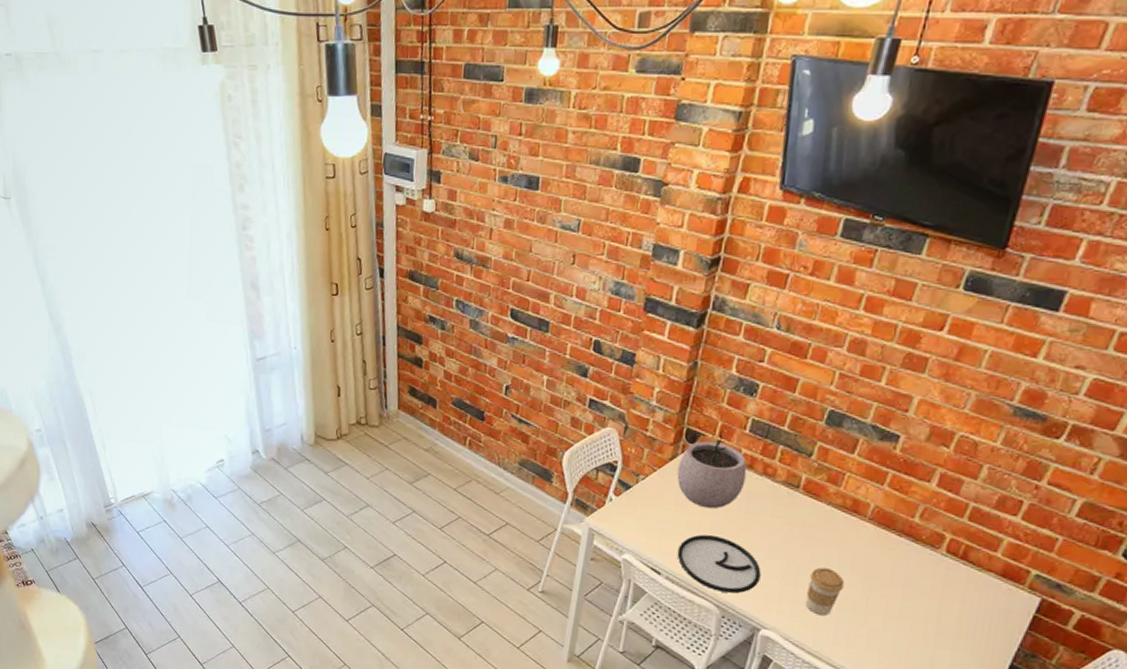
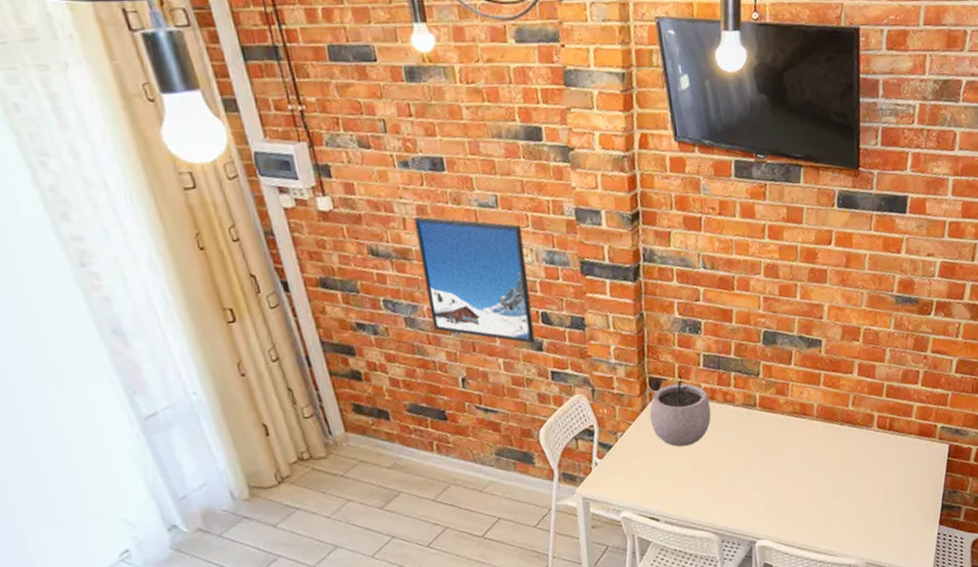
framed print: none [493,229,595,368] -> present [414,216,536,344]
plate: present [677,534,761,594] -> none [669,469,745,520]
coffee cup: present [806,567,845,615] -> none [783,469,812,512]

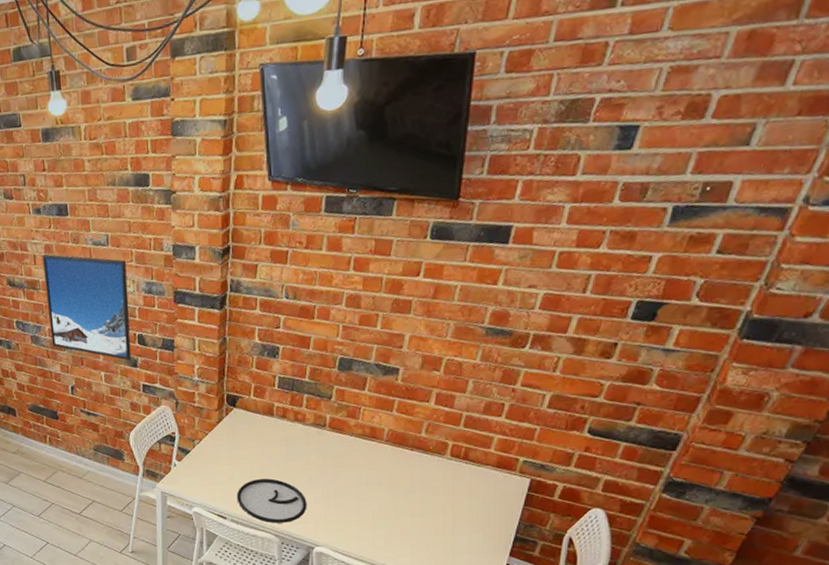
plant pot: present [649,372,711,447] -> none [225,392,282,458]
plate: none [669,469,745,520] -> present [236,478,307,523]

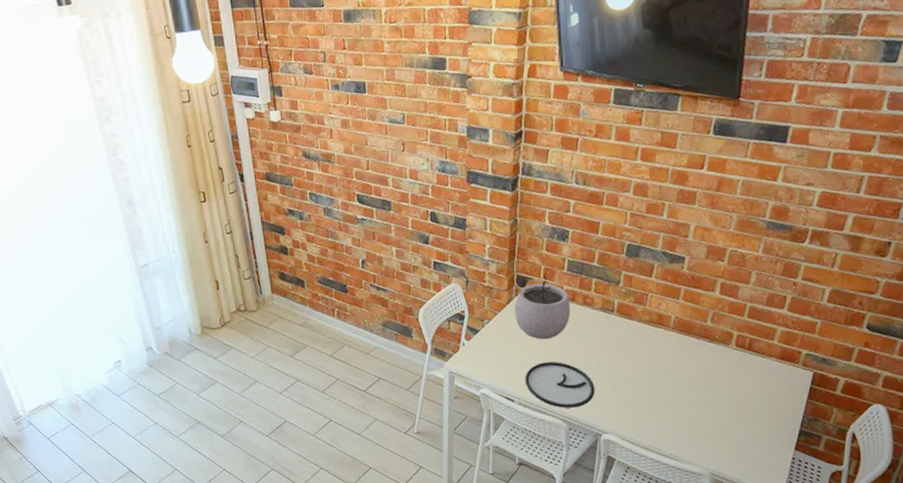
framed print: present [42,253,132,361] -> none [339,128,423,237]
plant pot: none [225,392,282,458] -> present [514,274,571,340]

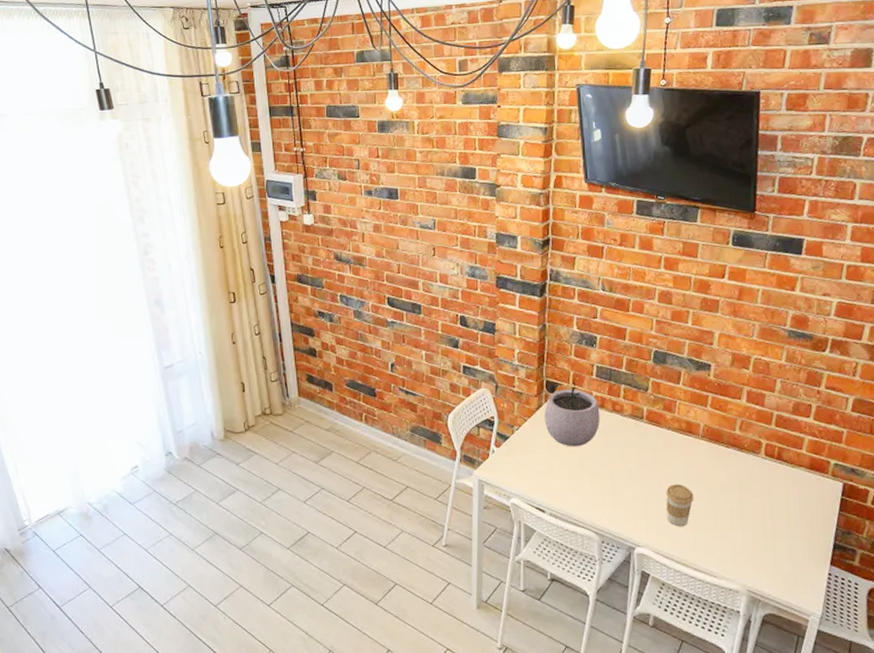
plate: present [525,362,595,408] -> none [555,470,627,519]
coffee cup: none [634,374,662,414] -> present [666,484,694,526]

